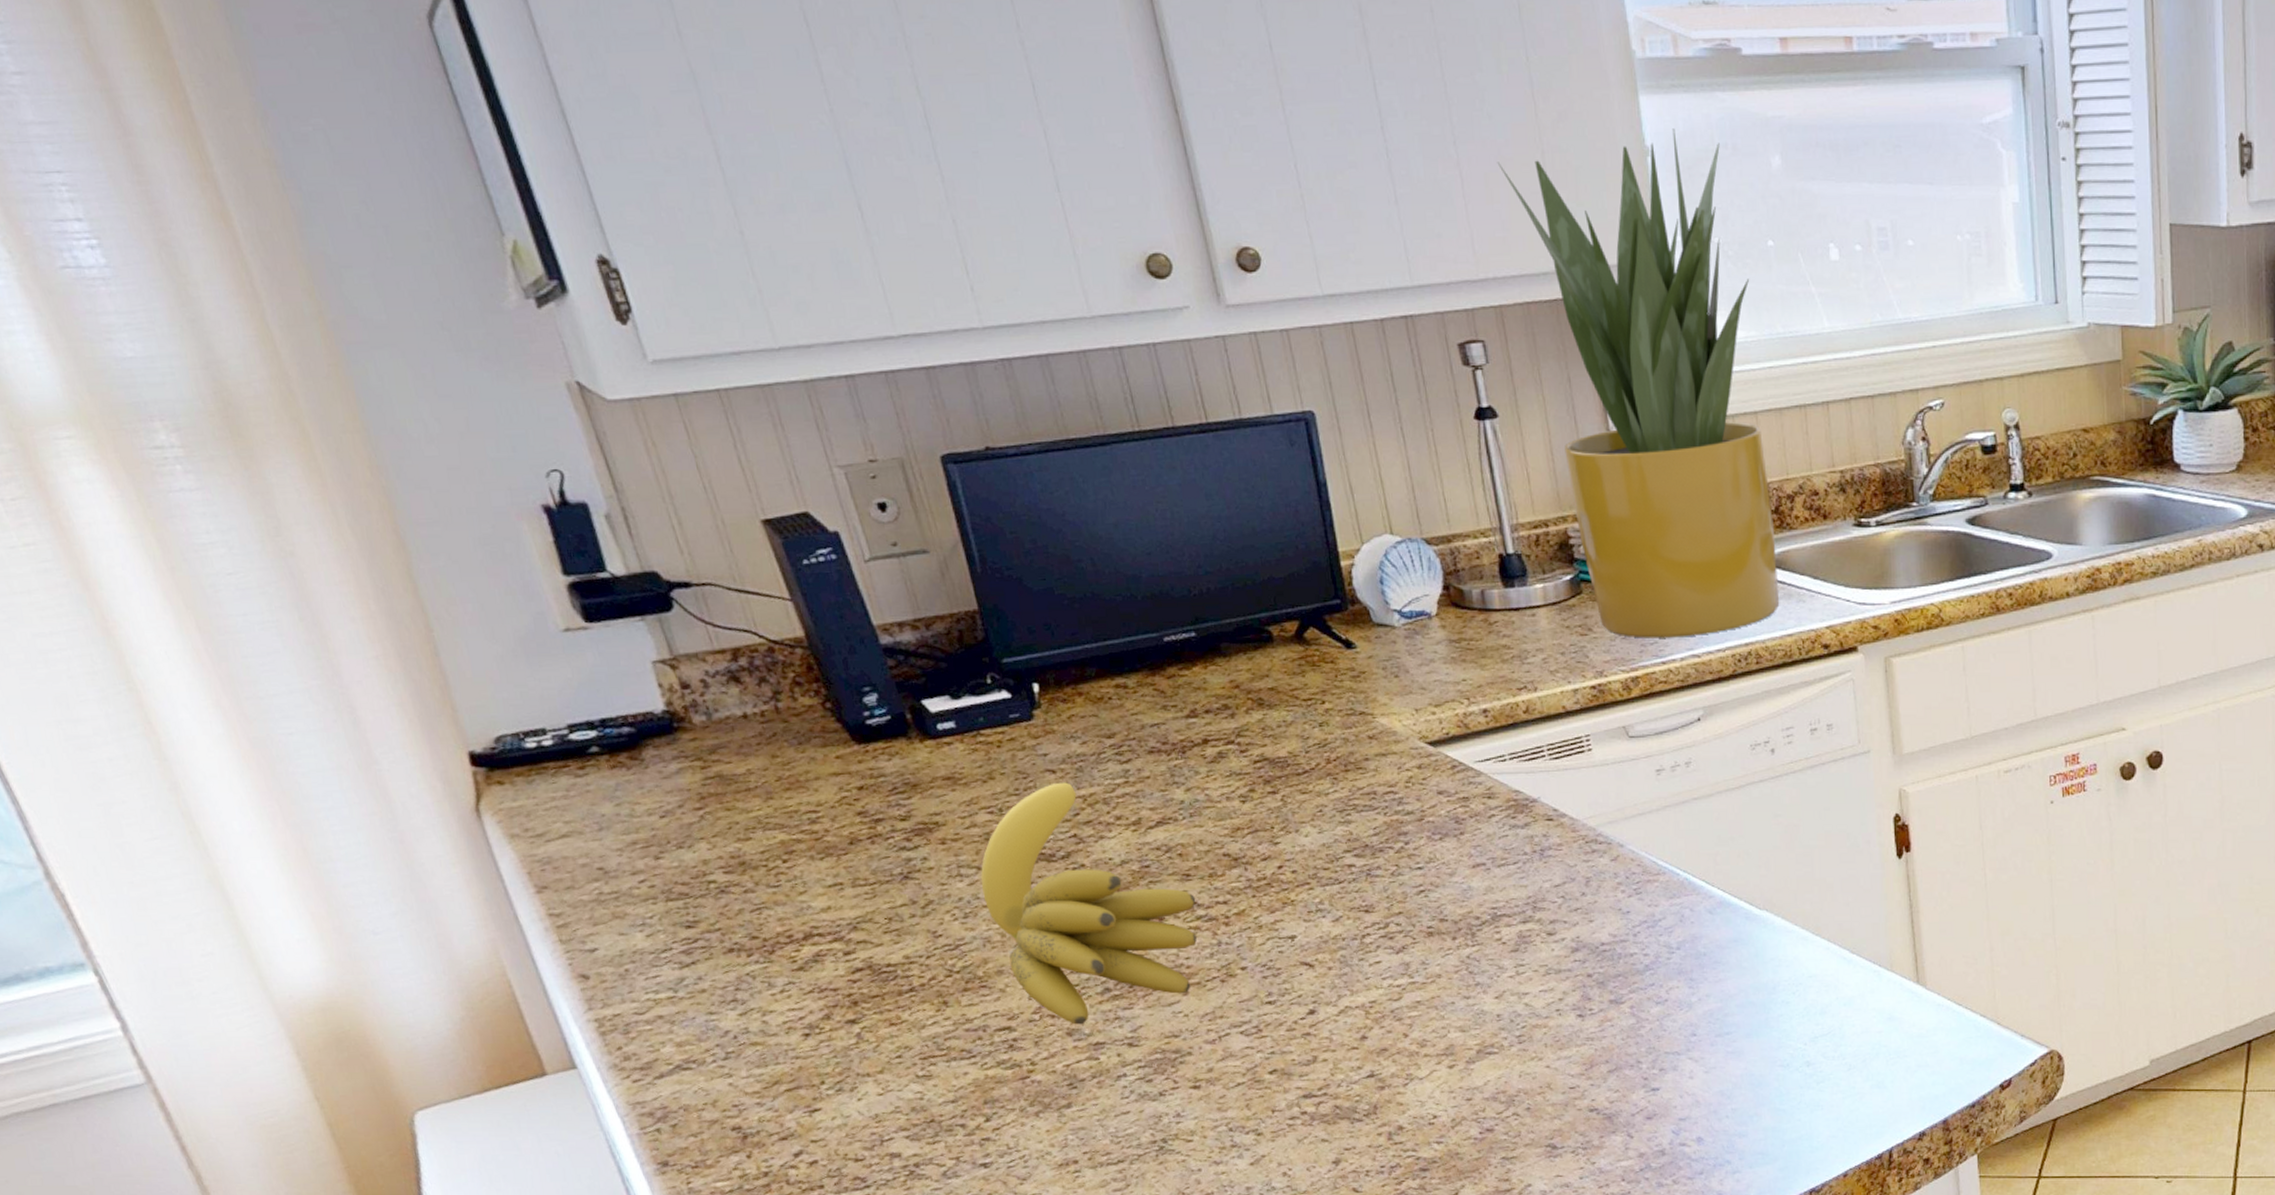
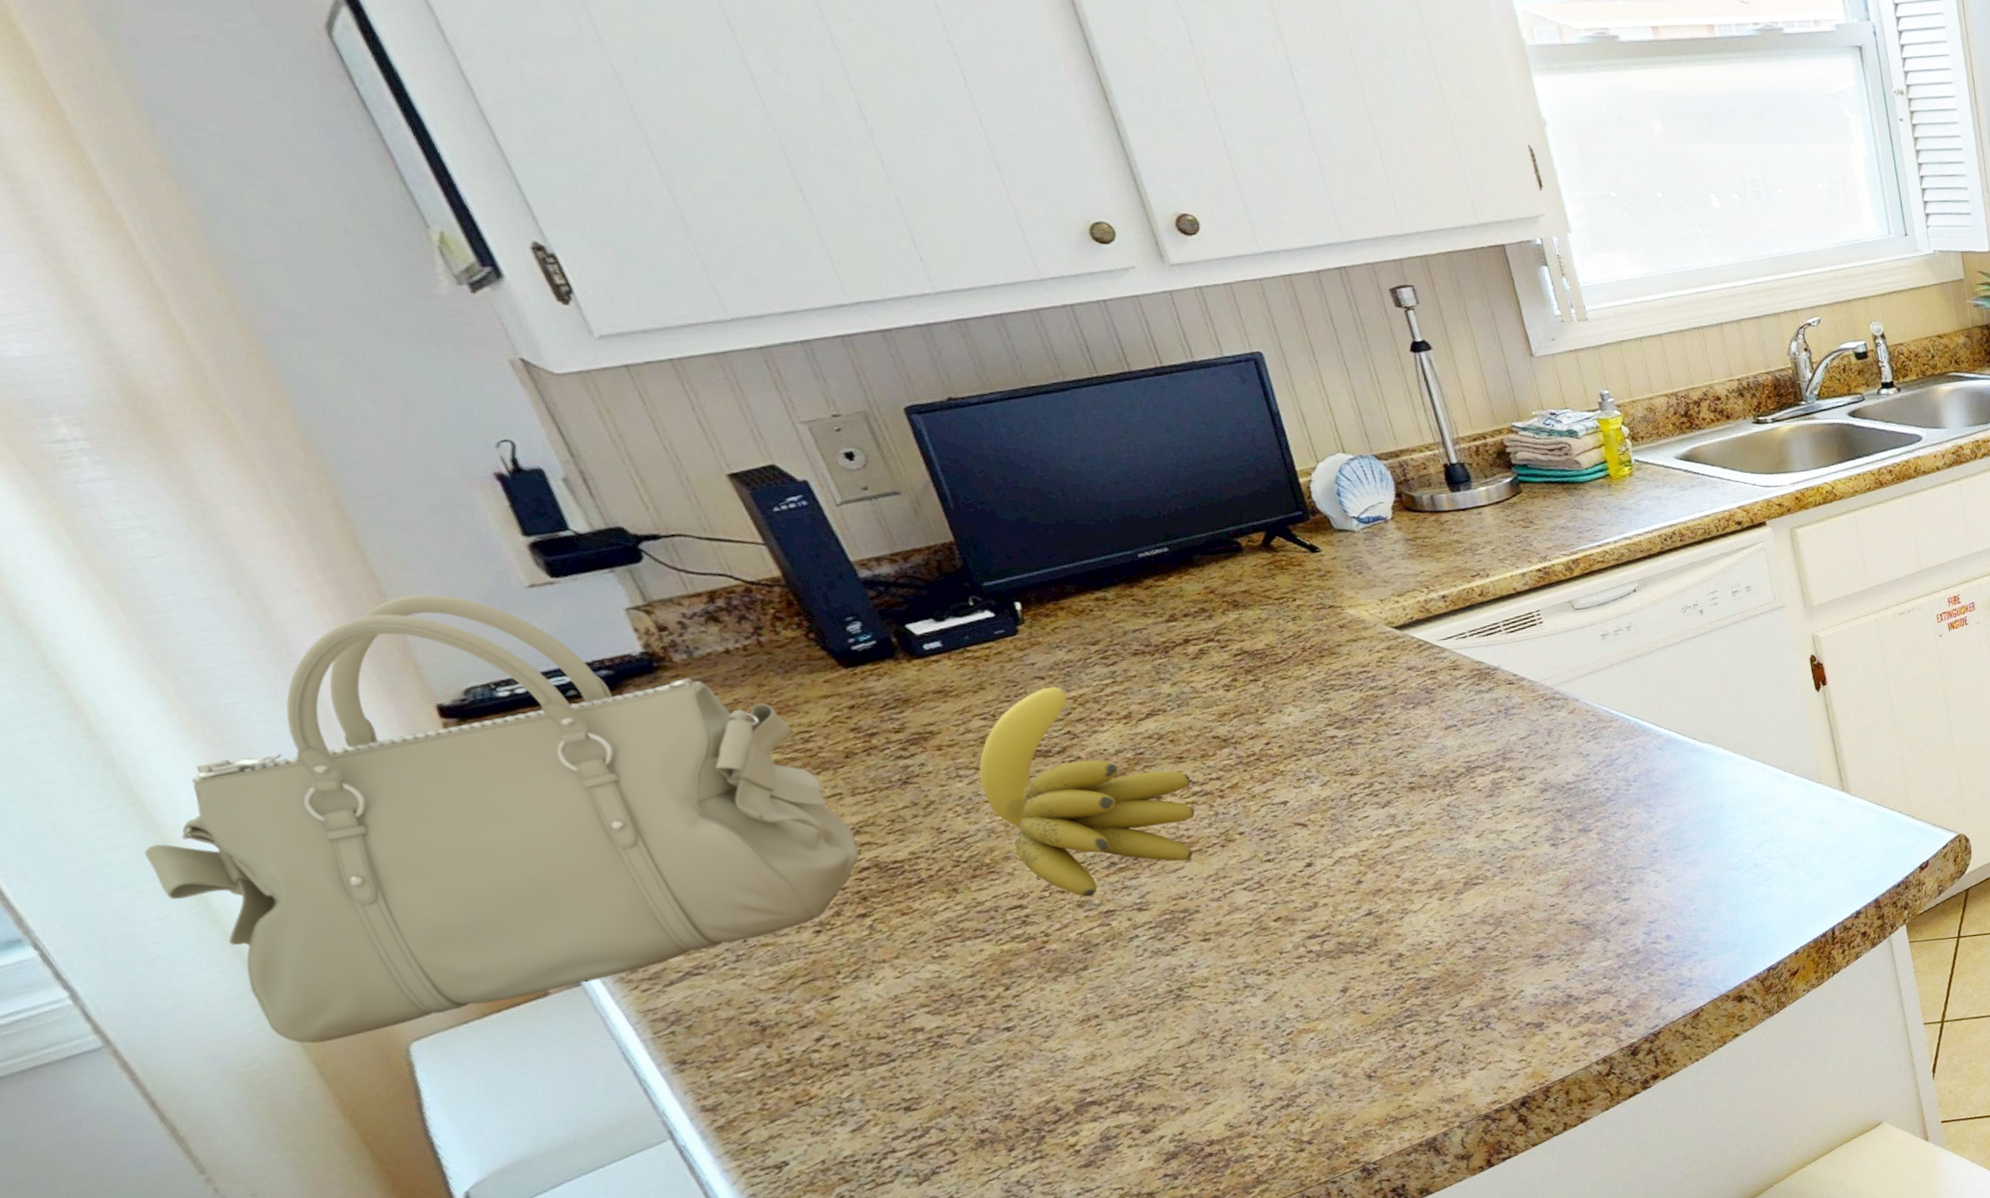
shoulder bag: none [197,631,854,1102] -> present [144,594,859,1044]
planter: present [1497,128,1780,639] -> none [1410,103,1696,527]

